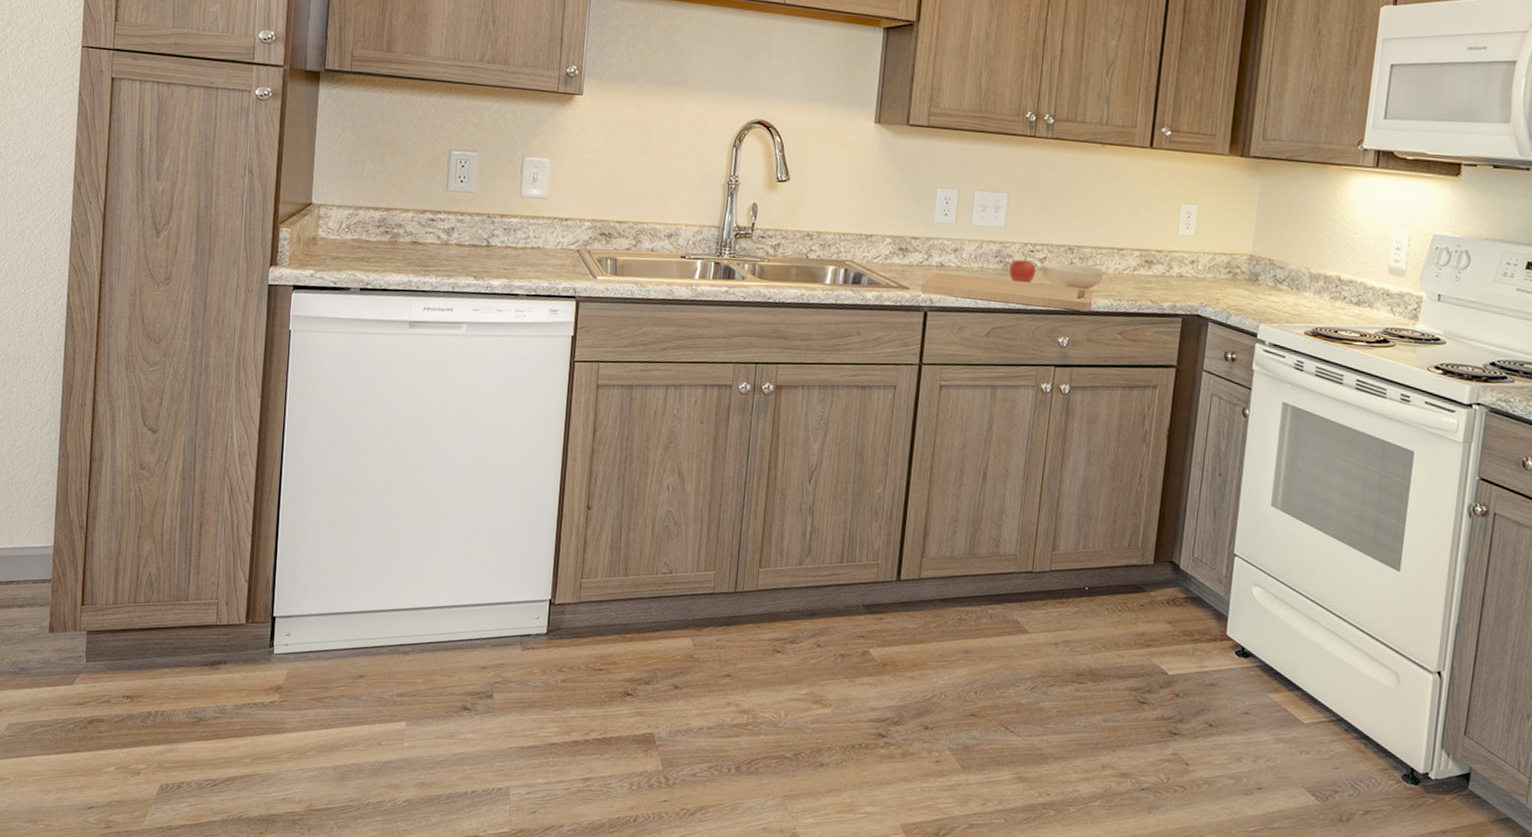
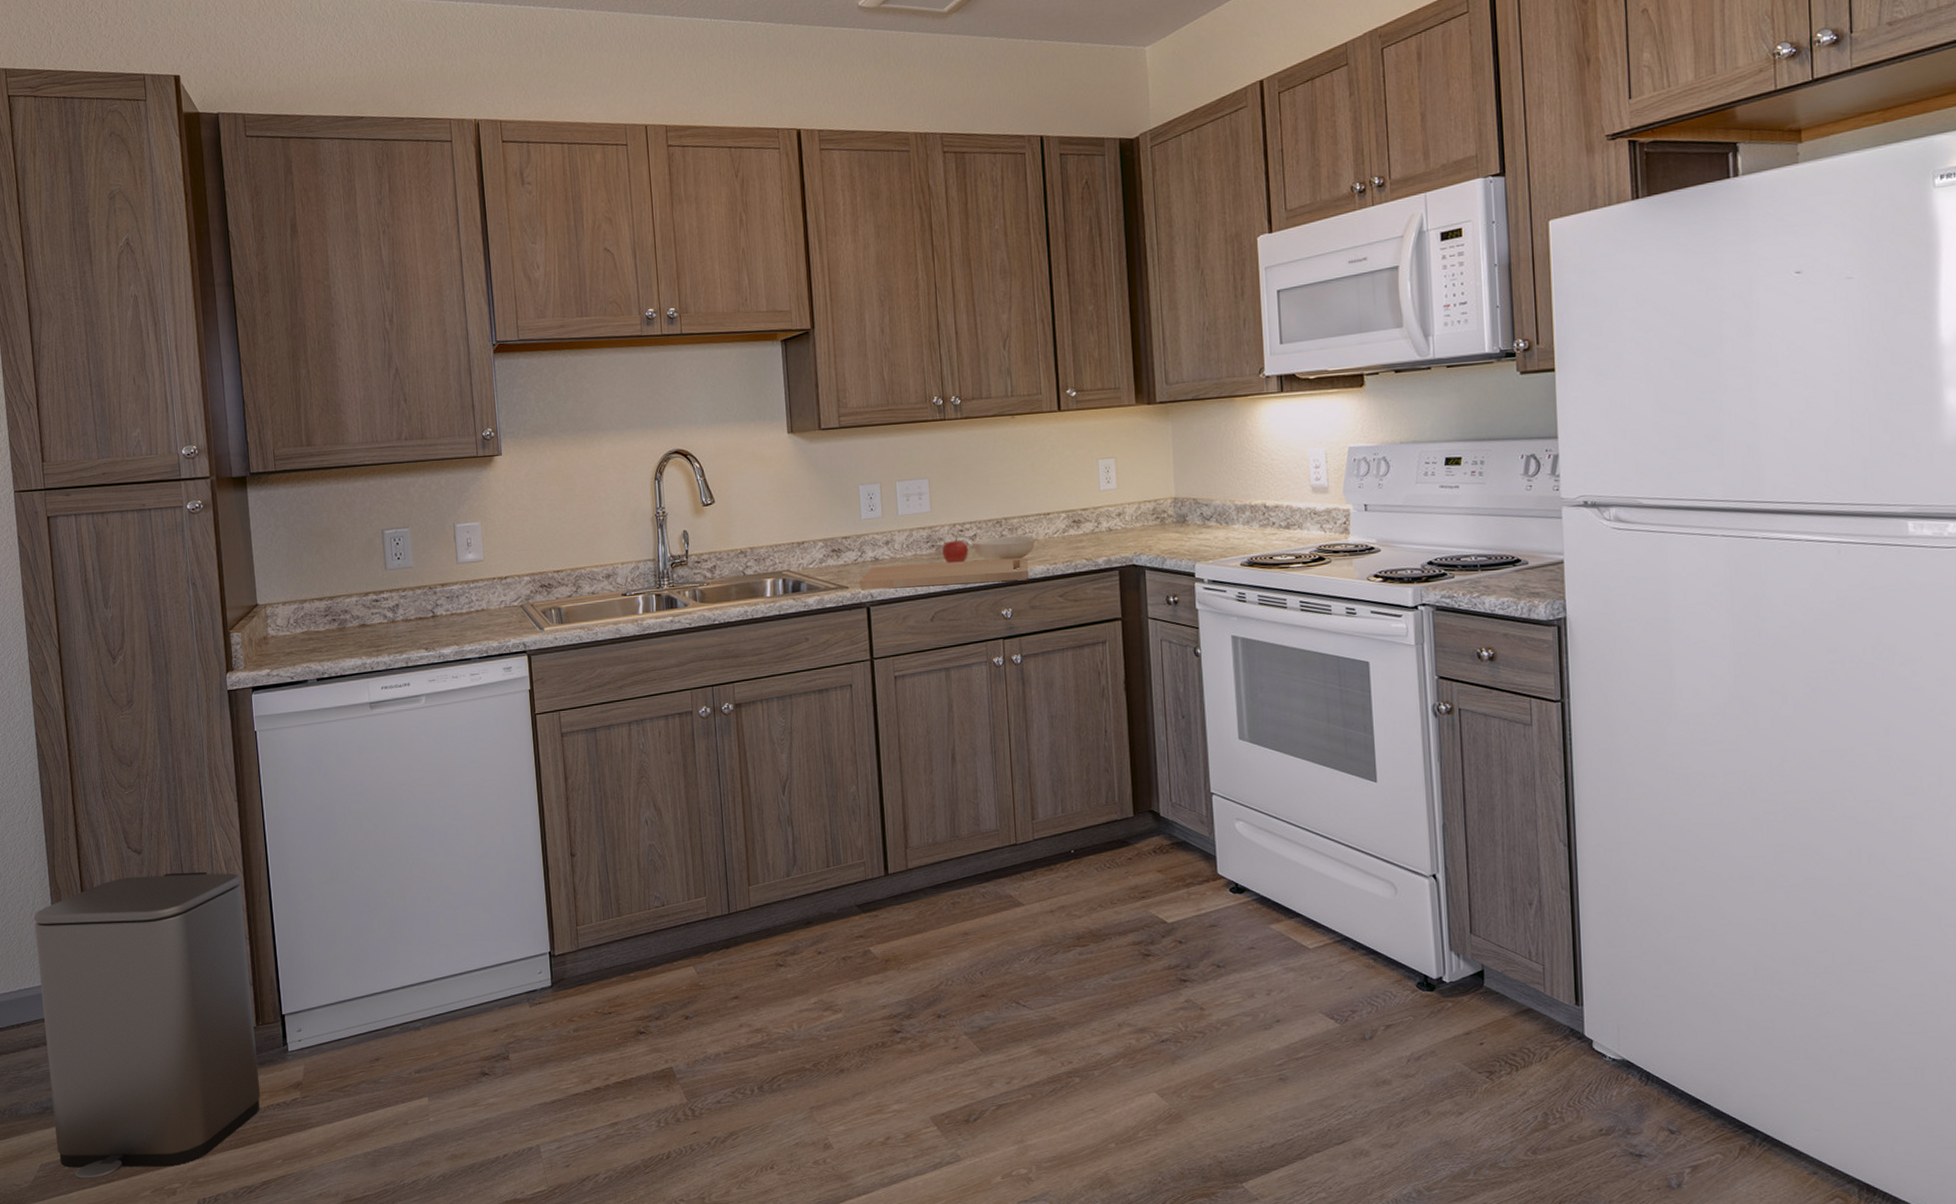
pedal bin: none [27,453,253,747] -> present [33,871,260,1179]

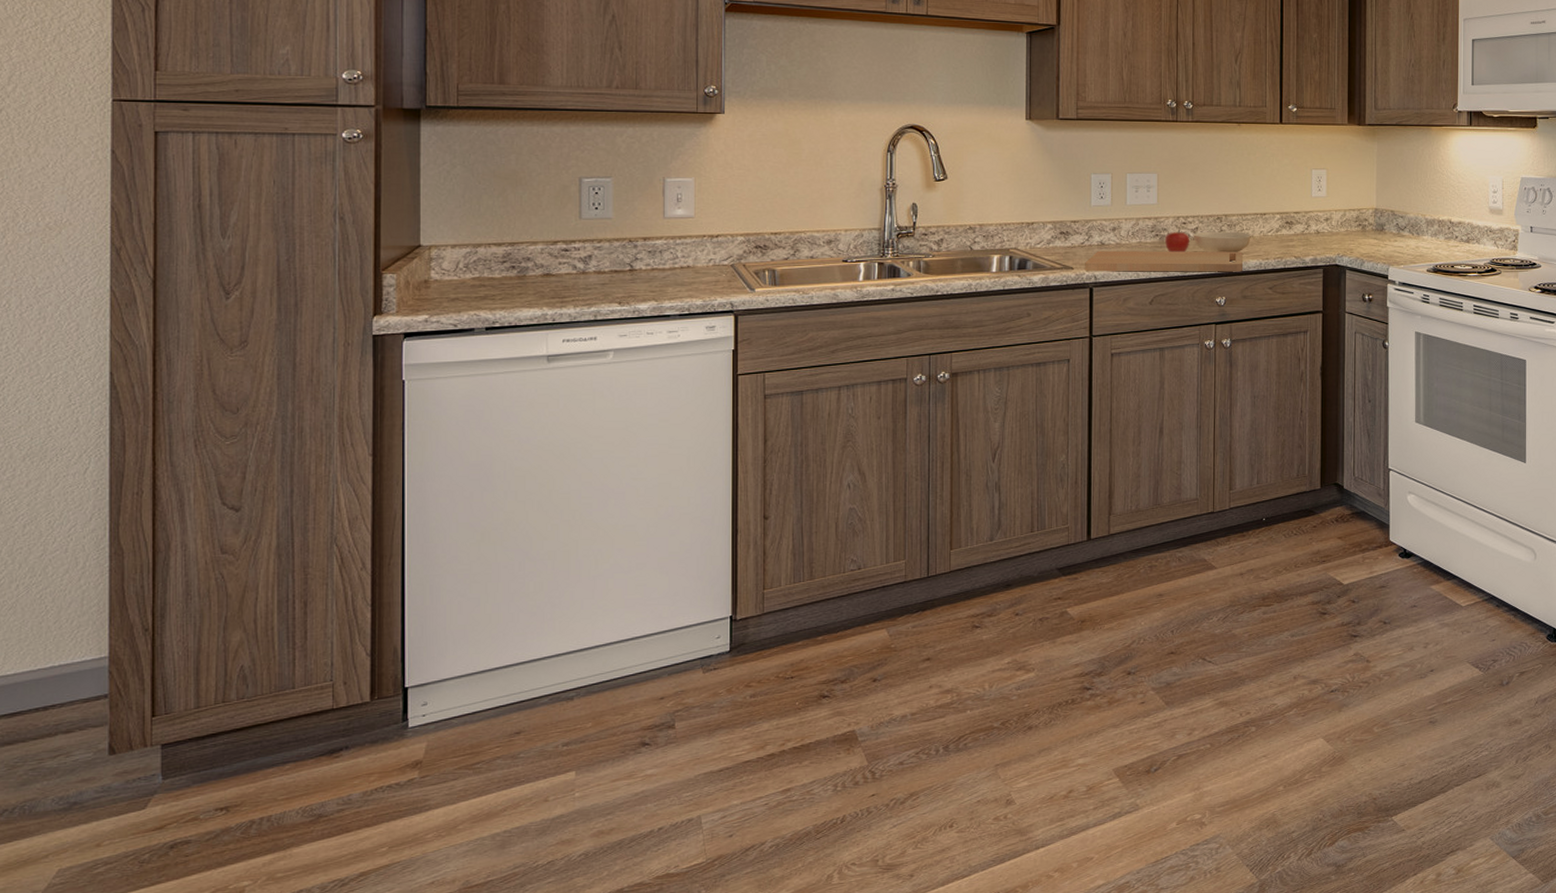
pedal bin: present [33,871,260,1179] -> none [82,531,368,884]

